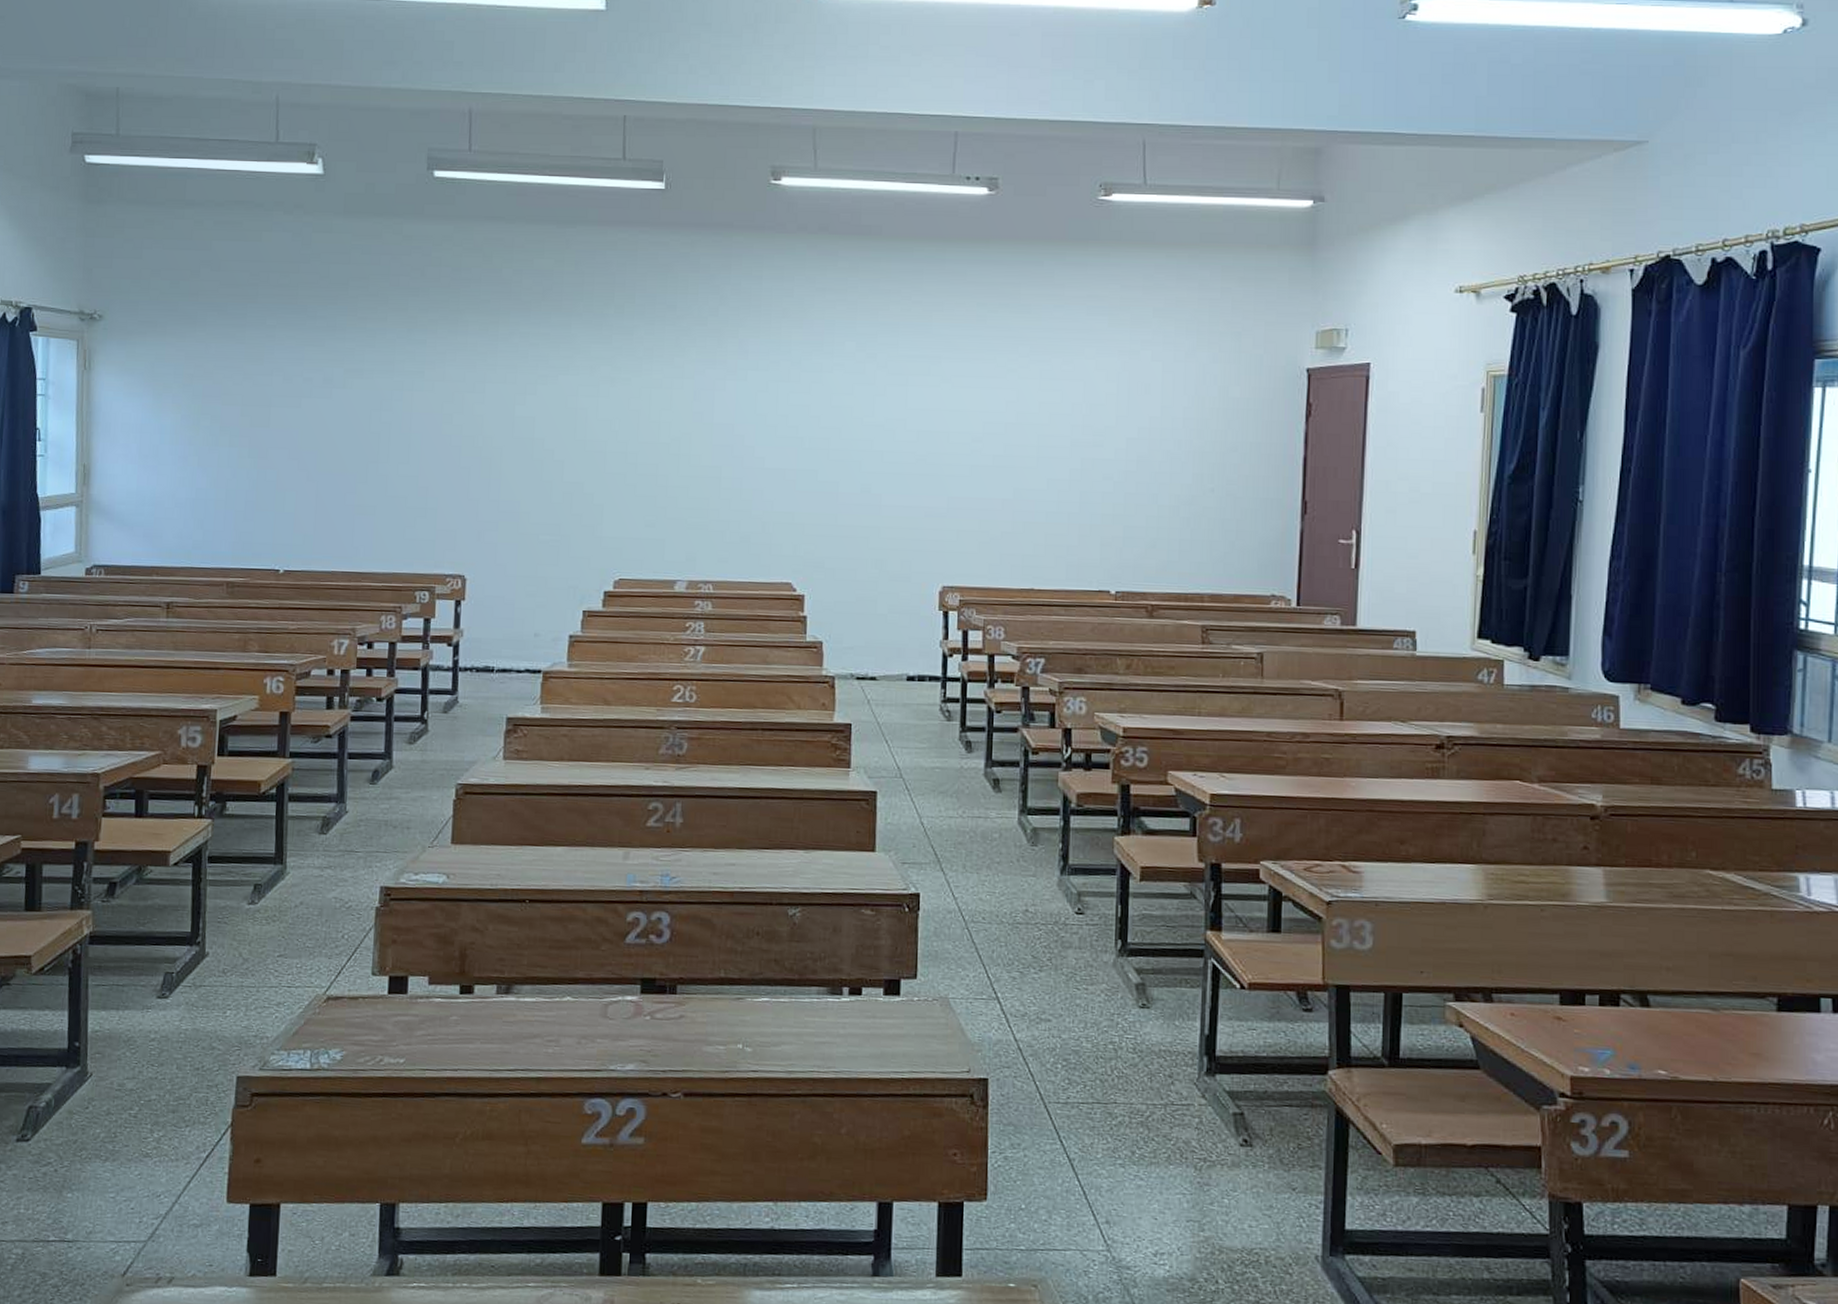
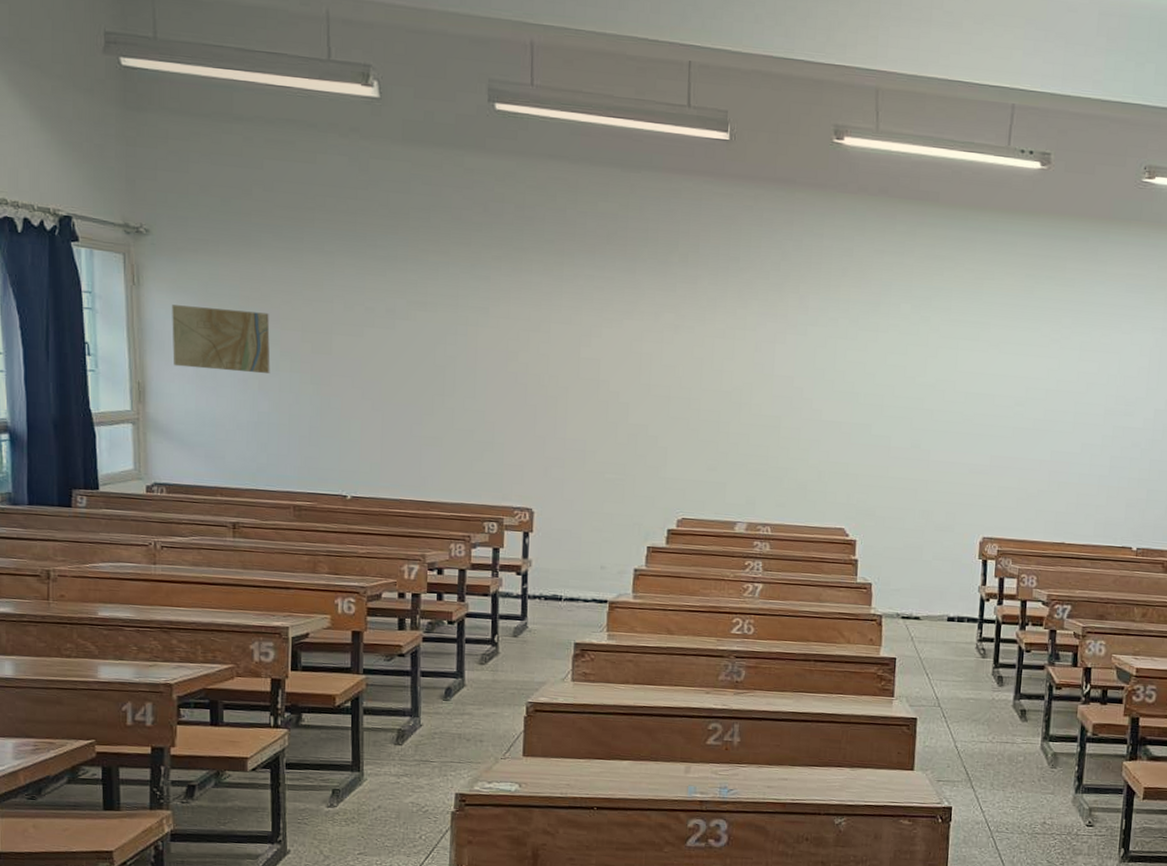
map: none [117,387,211,450] -> present [172,305,270,373]

